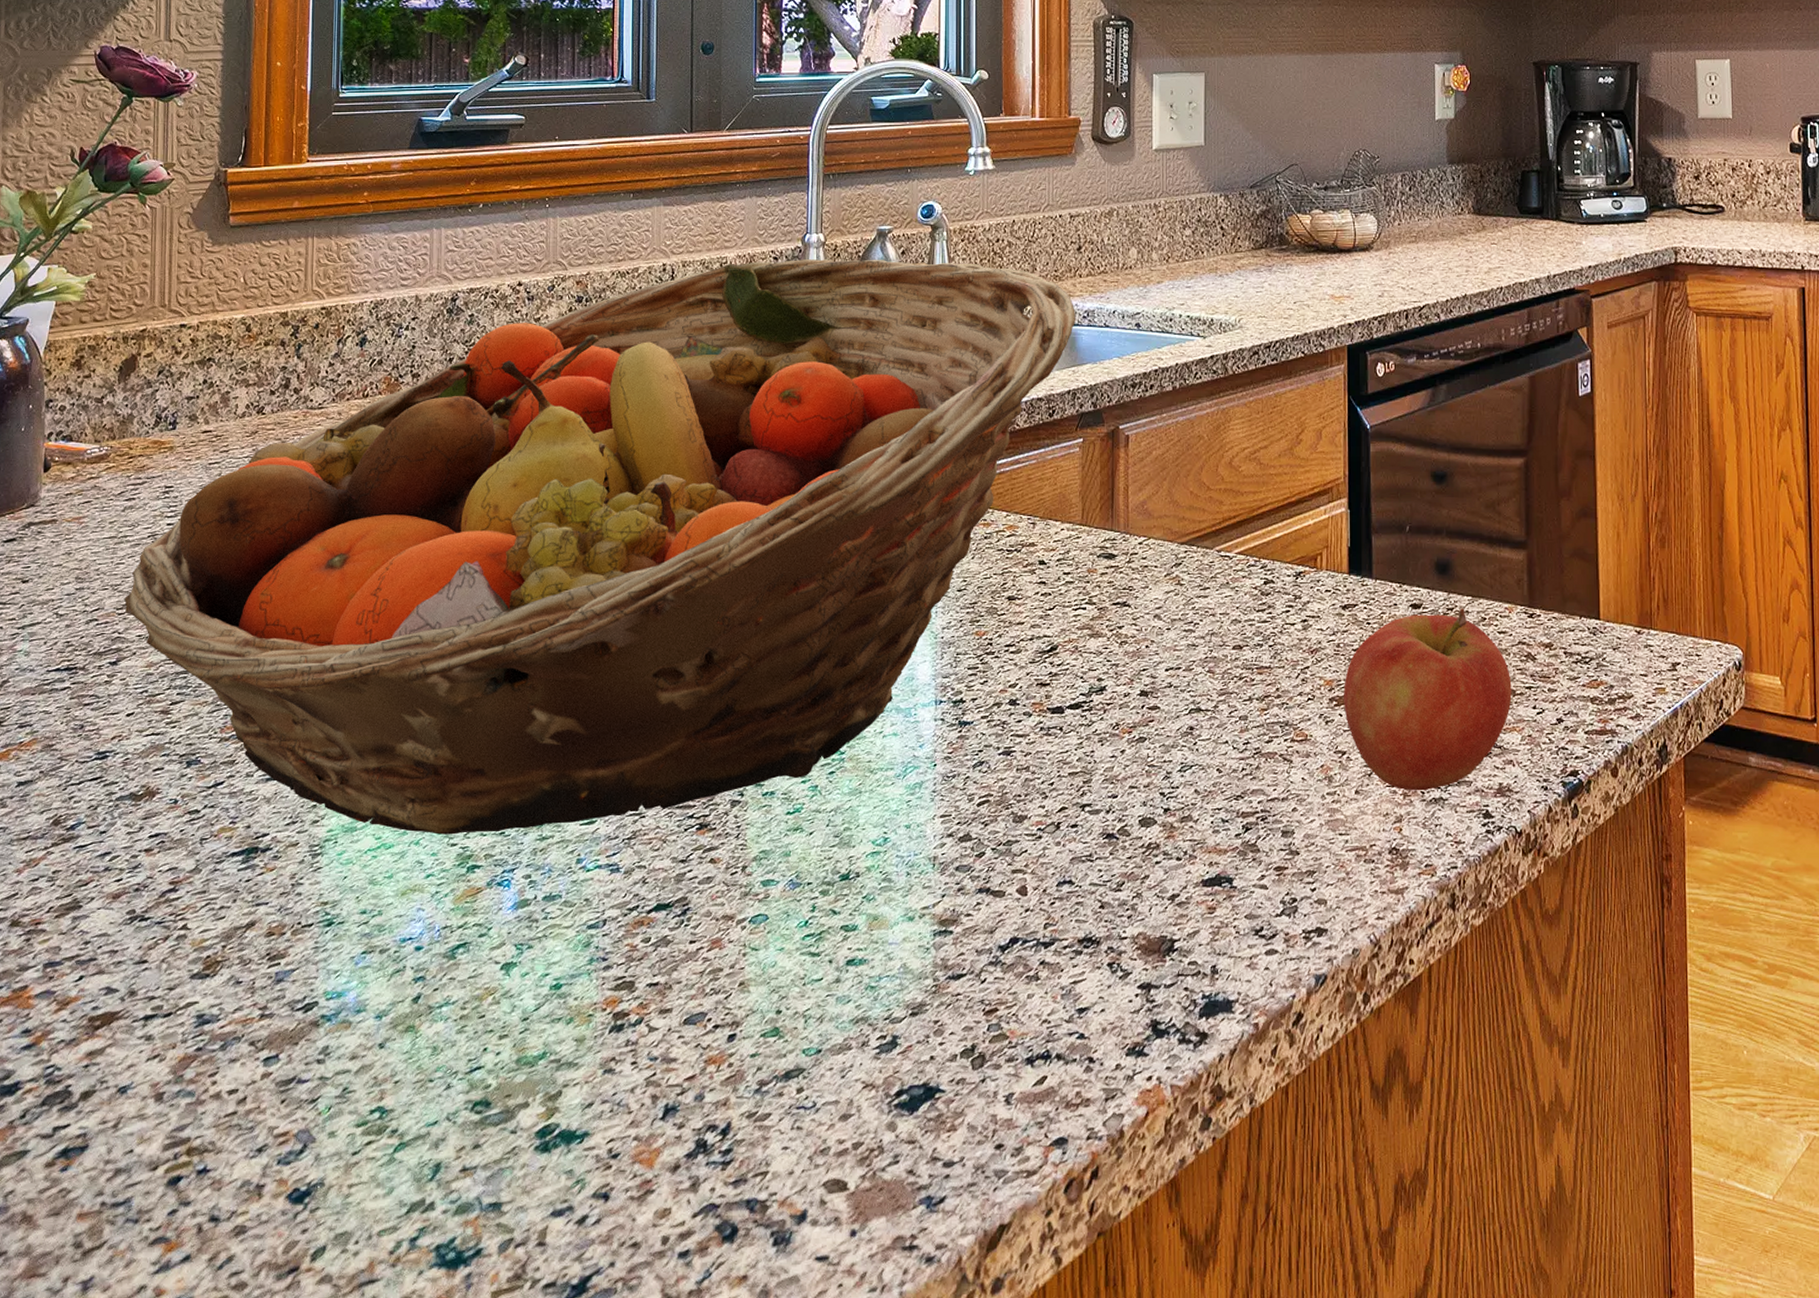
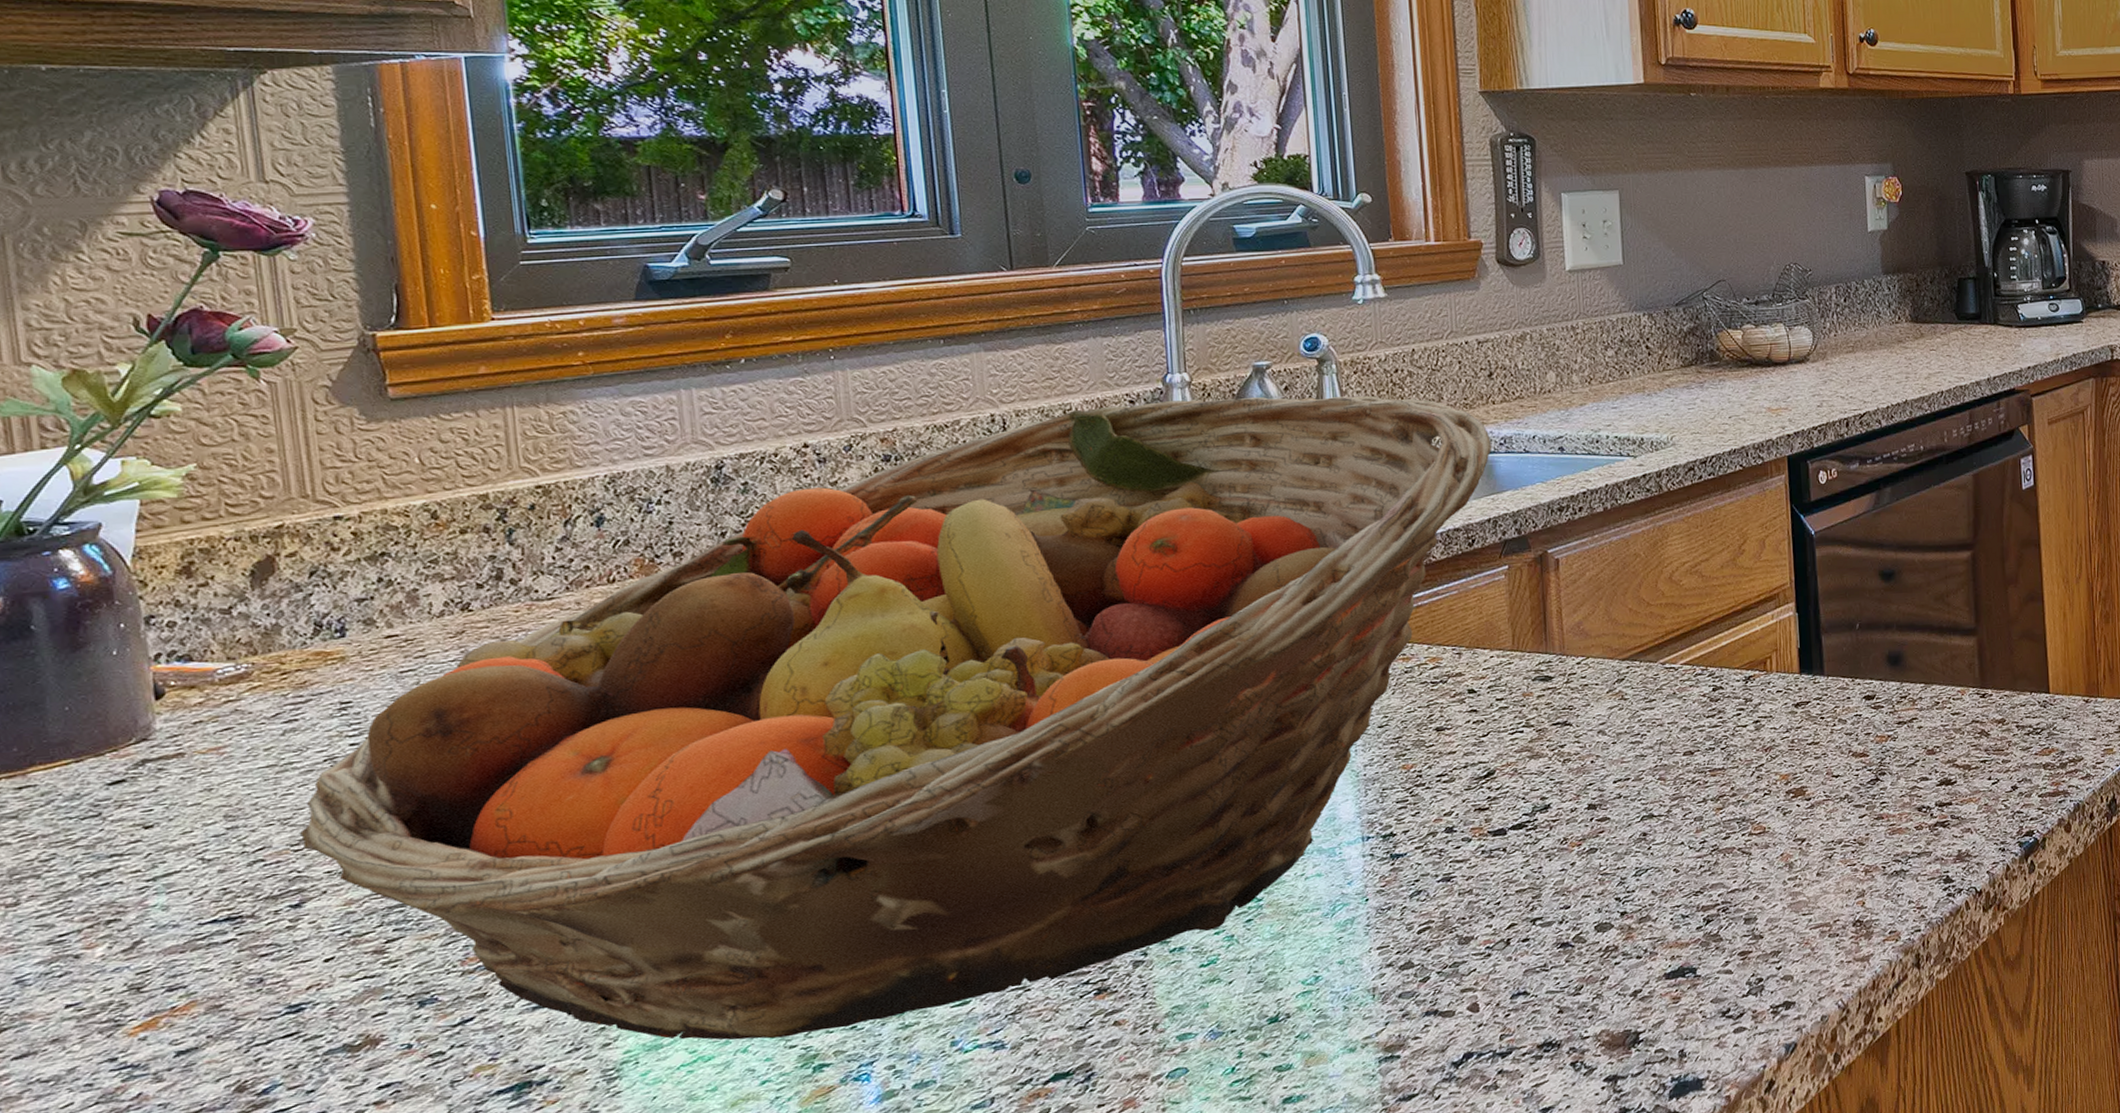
apple: present [1344,608,1512,791] -> none [1800,695,1968,867]

